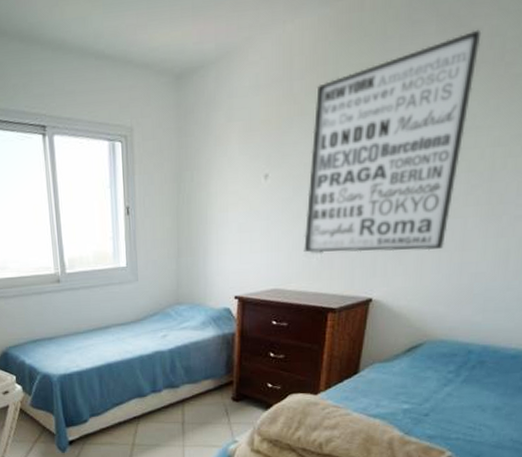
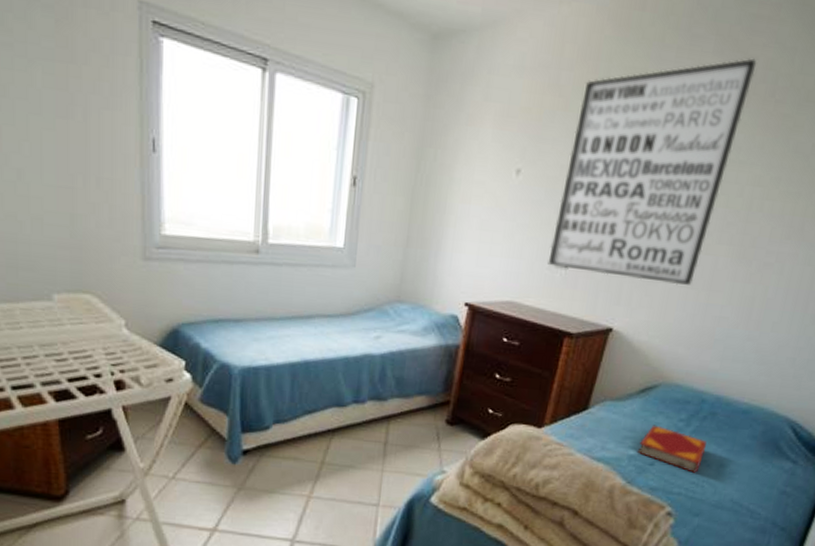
hardback book: none [411,379,479,418] -> present [638,424,707,473]

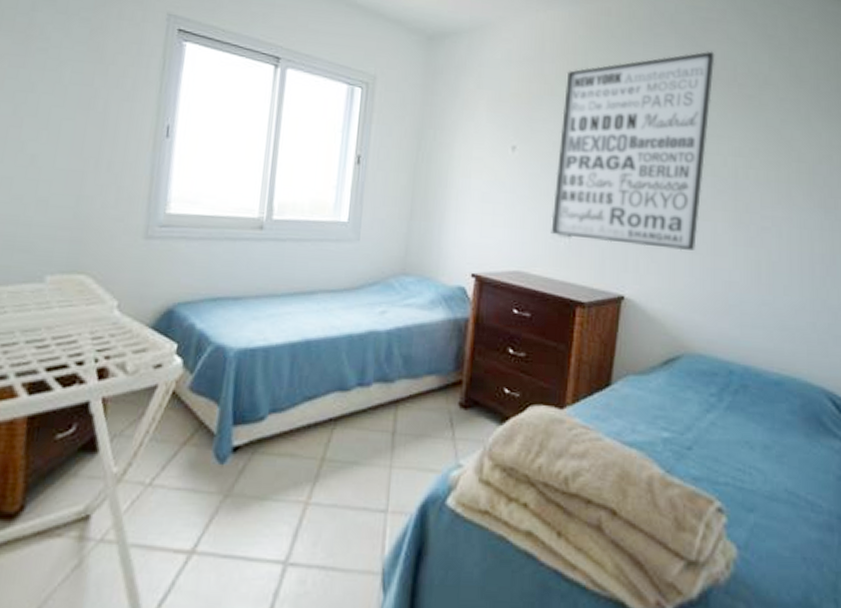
hardback book: present [638,424,707,473] -> none [672,401,745,457]

